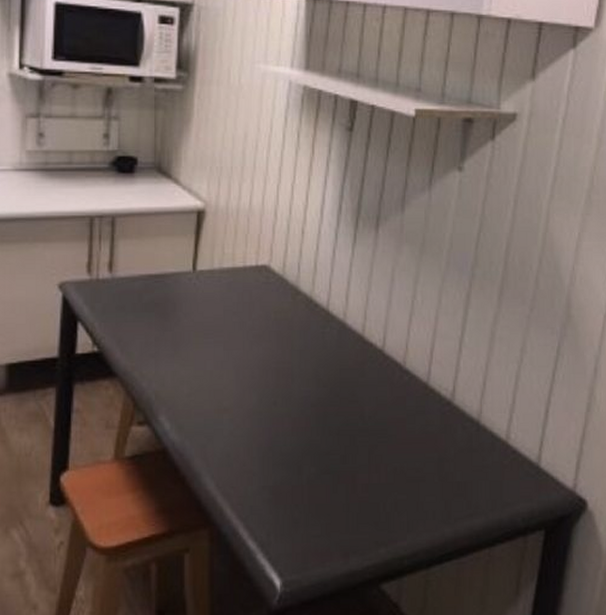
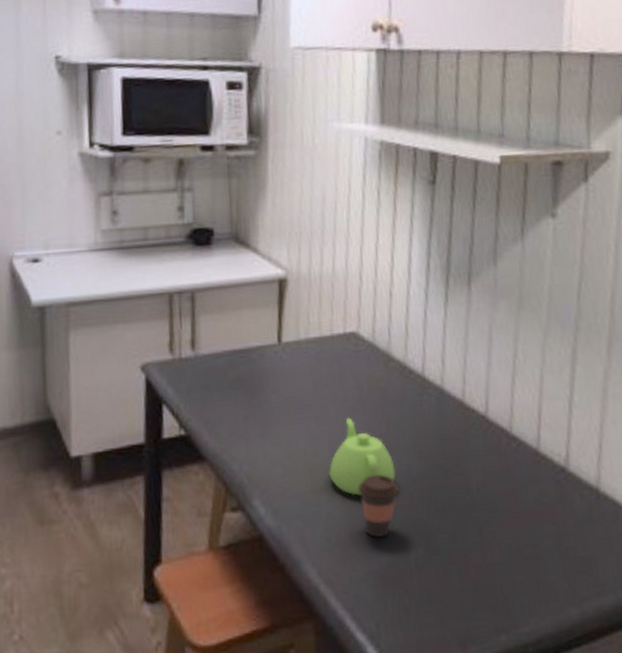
teapot: none [232,344,295,418] -> present [328,417,396,497]
coffee cup: none [259,398,297,456] -> present [357,474,399,538]

